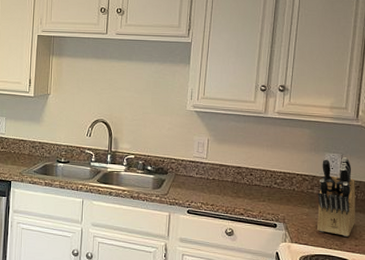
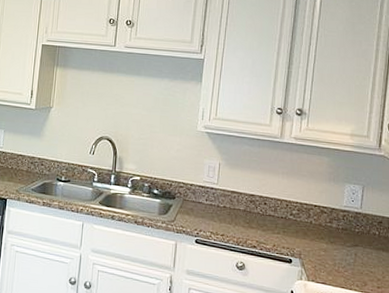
knife block: present [317,157,355,237] -> none [336,189,377,277]

